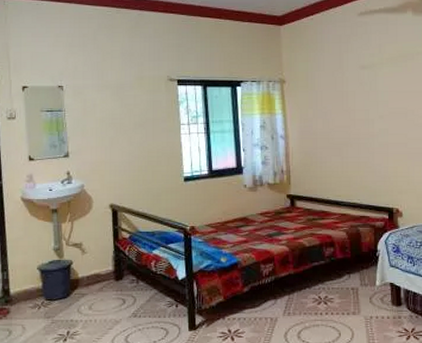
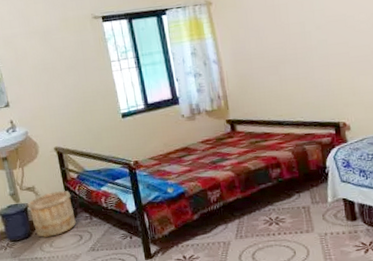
wooden bucket: none [71,251,121,300] -> present [27,191,76,238]

